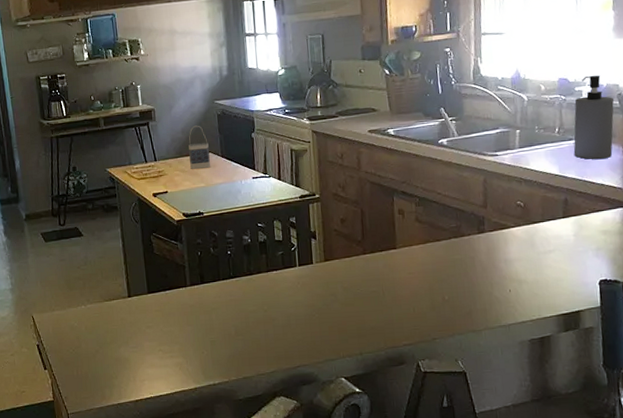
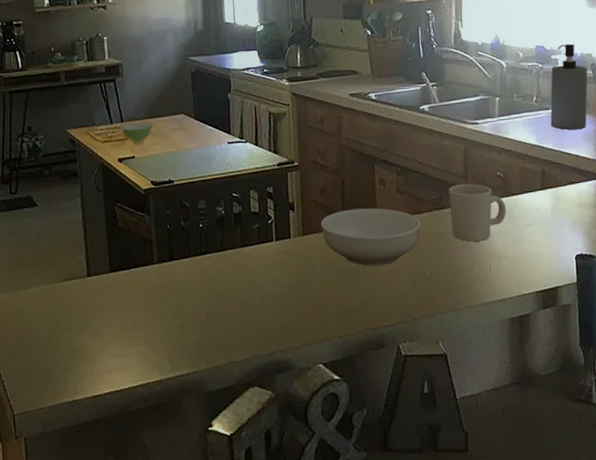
bowl: none [155,161,184,181] -> present [121,122,153,145]
bag: present [188,125,210,170] -> none [159,83,182,133]
bowl: none [341,236,440,290] -> present [320,207,421,266]
mug: none [468,213,527,268] -> present [449,184,507,242]

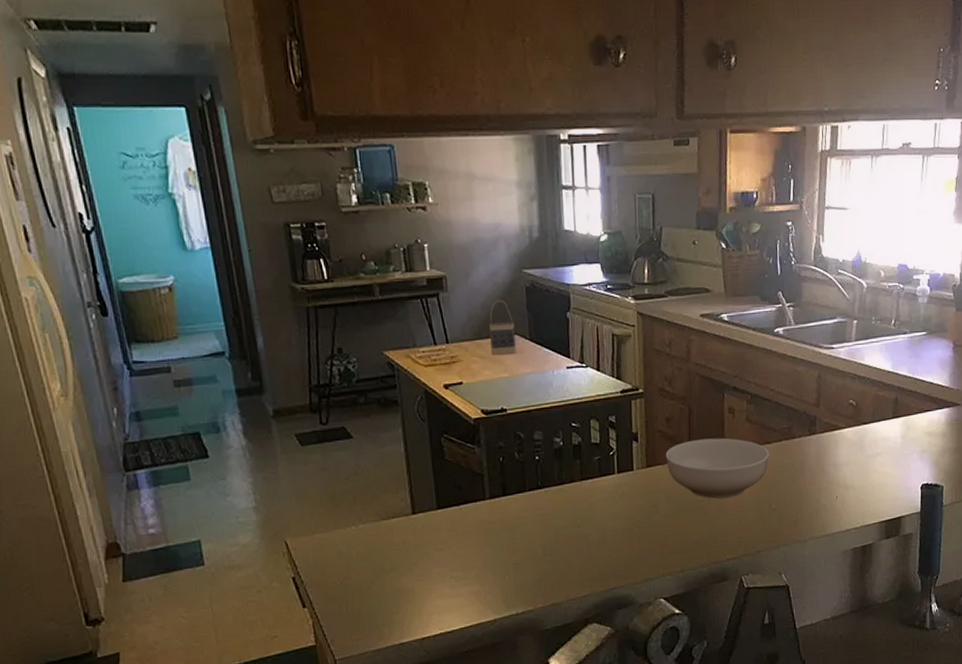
bowl: present [121,122,153,145] -> none [447,344,483,369]
bag: none [159,83,182,133] -> present [489,299,516,356]
mug: present [449,184,507,242] -> none [800,412,857,473]
soap dispenser: present [550,43,588,130] -> none [907,262,948,356]

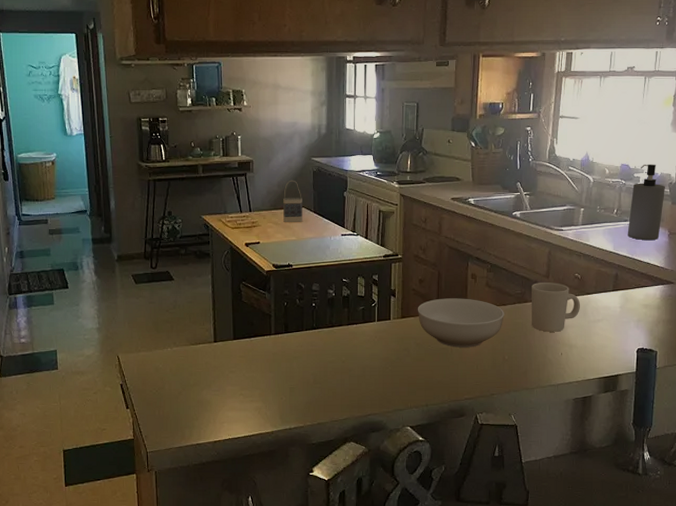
mug: none [800,412,857,473] -> present [532,283,581,332]
soap dispenser: none [907,262,948,356] -> present [627,164,665,241]

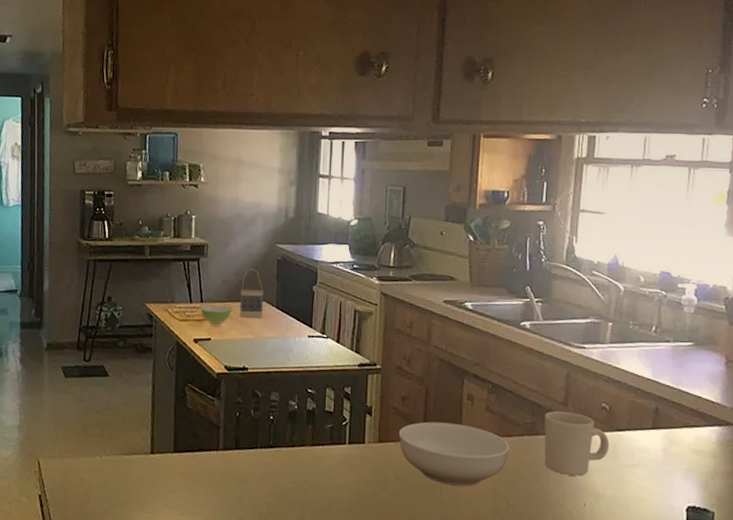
bowl: none [250,213,277,232] -> present [200,305,233,327]
soap dispenser: present [627,164,665,241] -> none [670,272,719,369]

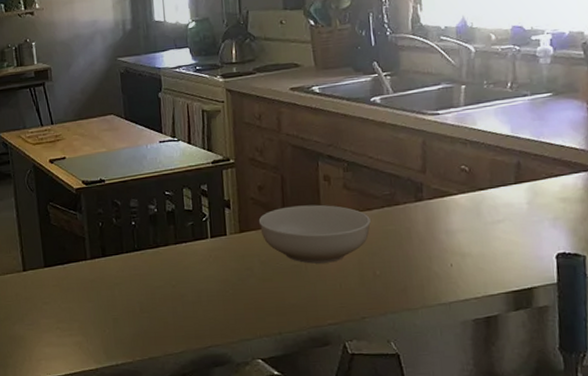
bowl: present [200,305,233,327] -> none [52,124,83,146]
bag: present [240,268,263,319] -> none [88,85,113,134]
mug: present [545,411,610,476] -> none [403,178,473,240]

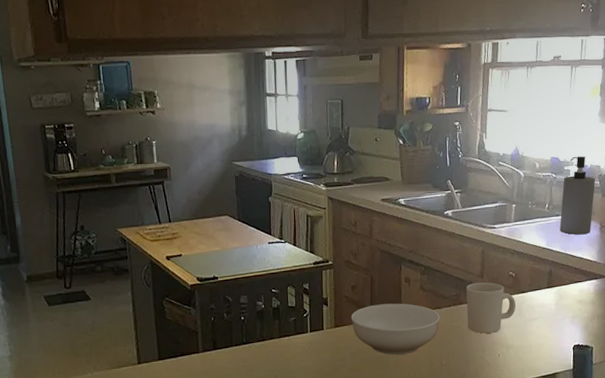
mug: none [403,178,473,240] -> present [466,282,516,334]
soap dispenser: none [528,21,578,118] -> present [559,156,595,235]

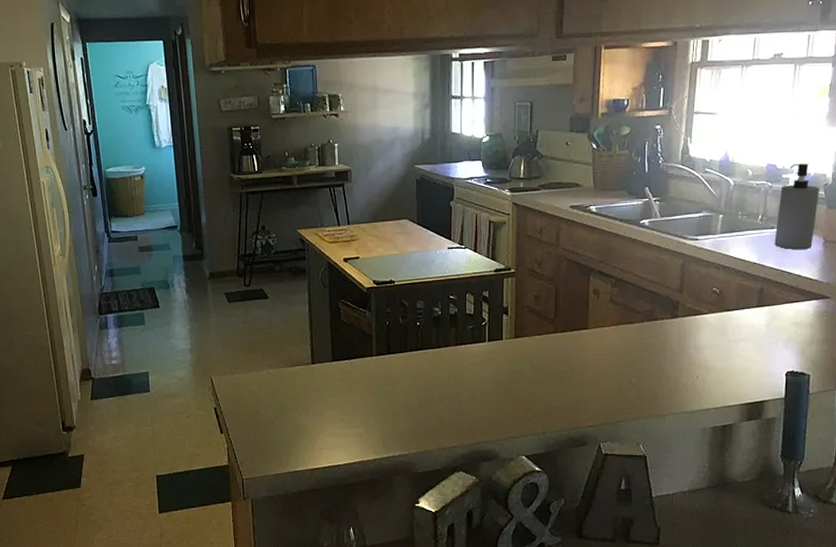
bowl: present [351,303,440,355] -> none [532,316,631,370]
mug: present [466,282,516,334] -> none [662,298,720,353]

